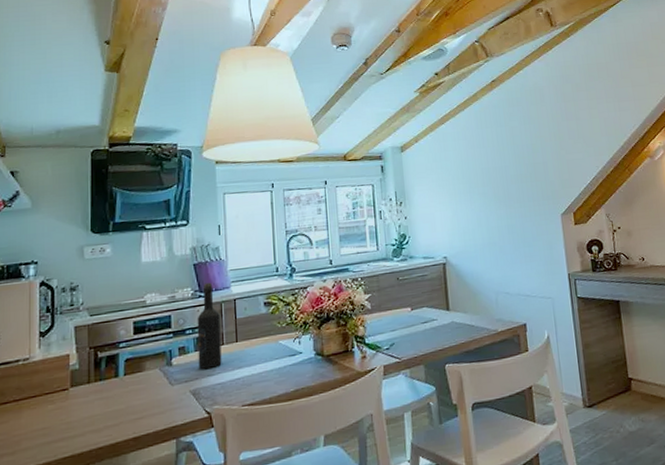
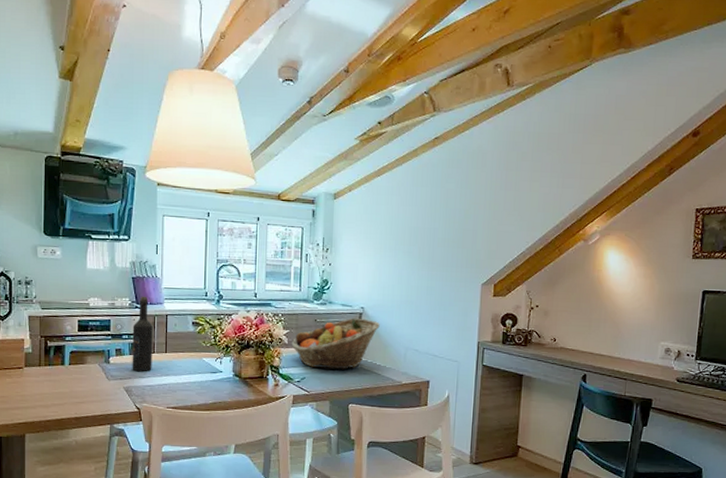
fruit basket: none [375,268,466,331] -> present [291,318,380,370]

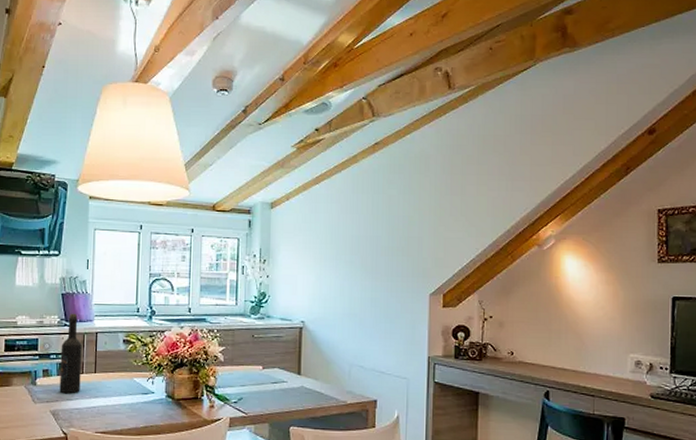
fruit basket: present [291,318,380,370] -> none [227,333,322,389]

